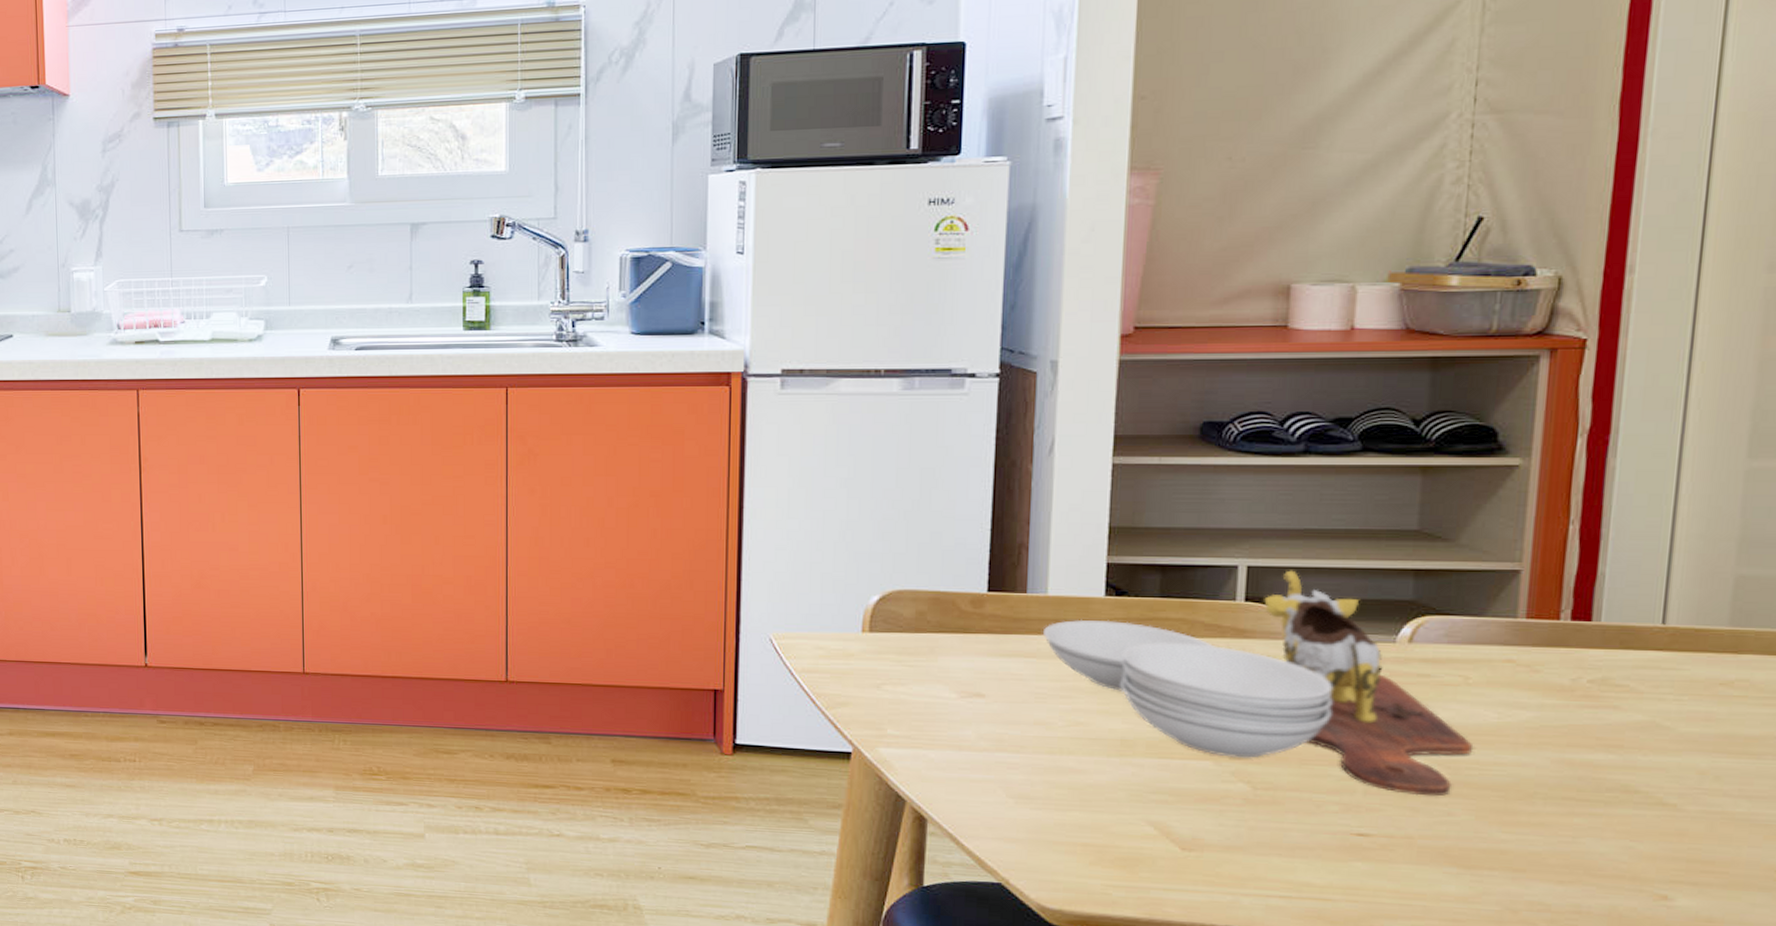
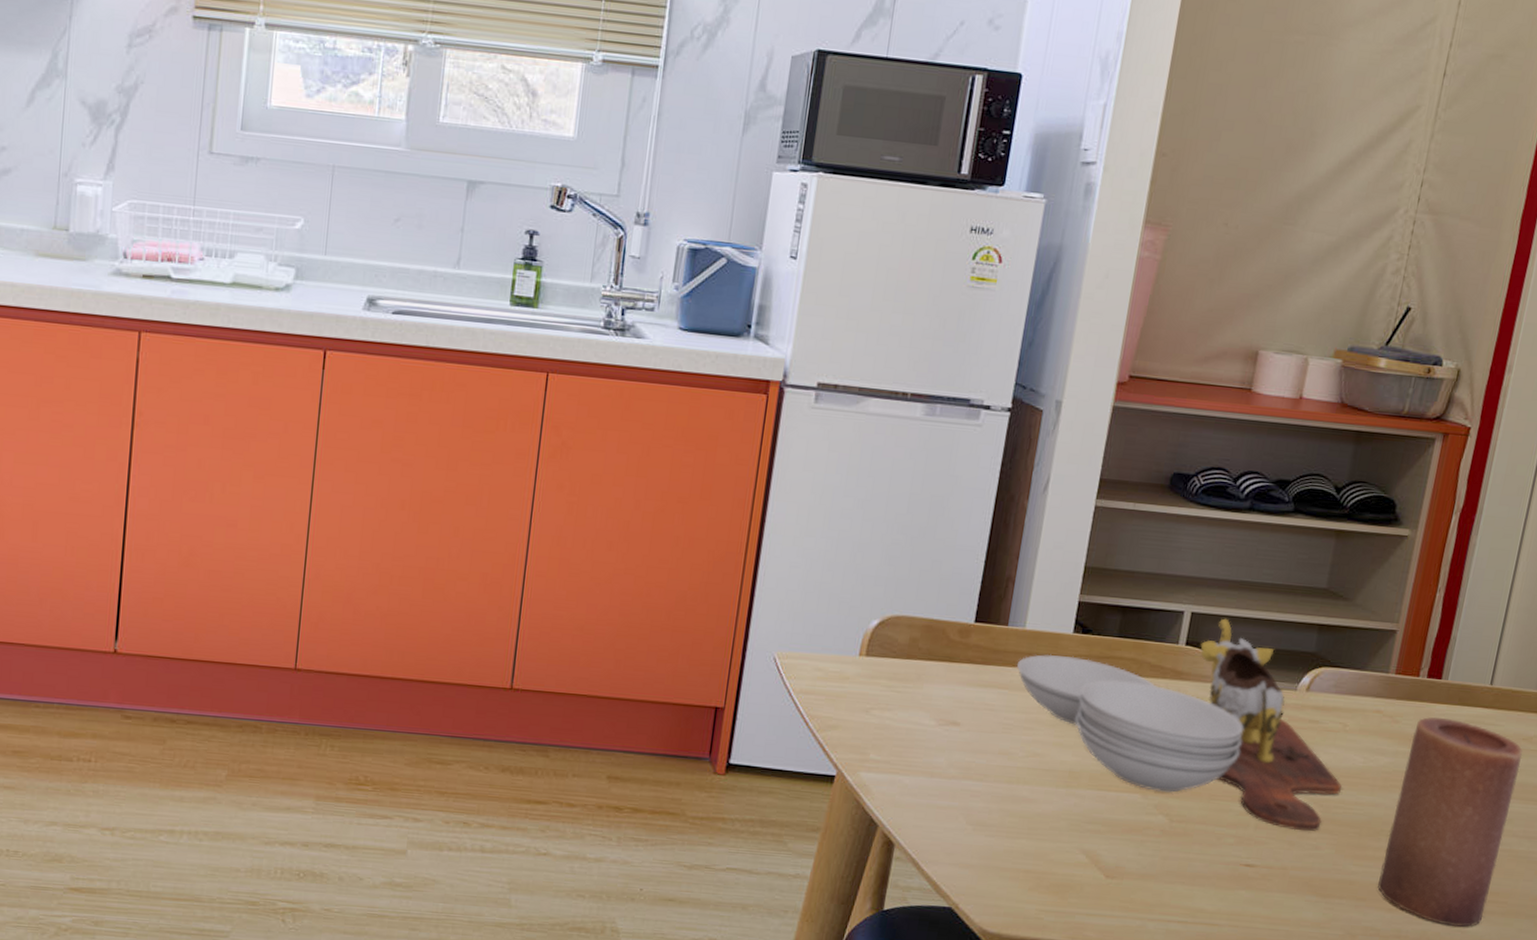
candle: none [1540,663,1723,902] -> present [1377,717,1523,927]

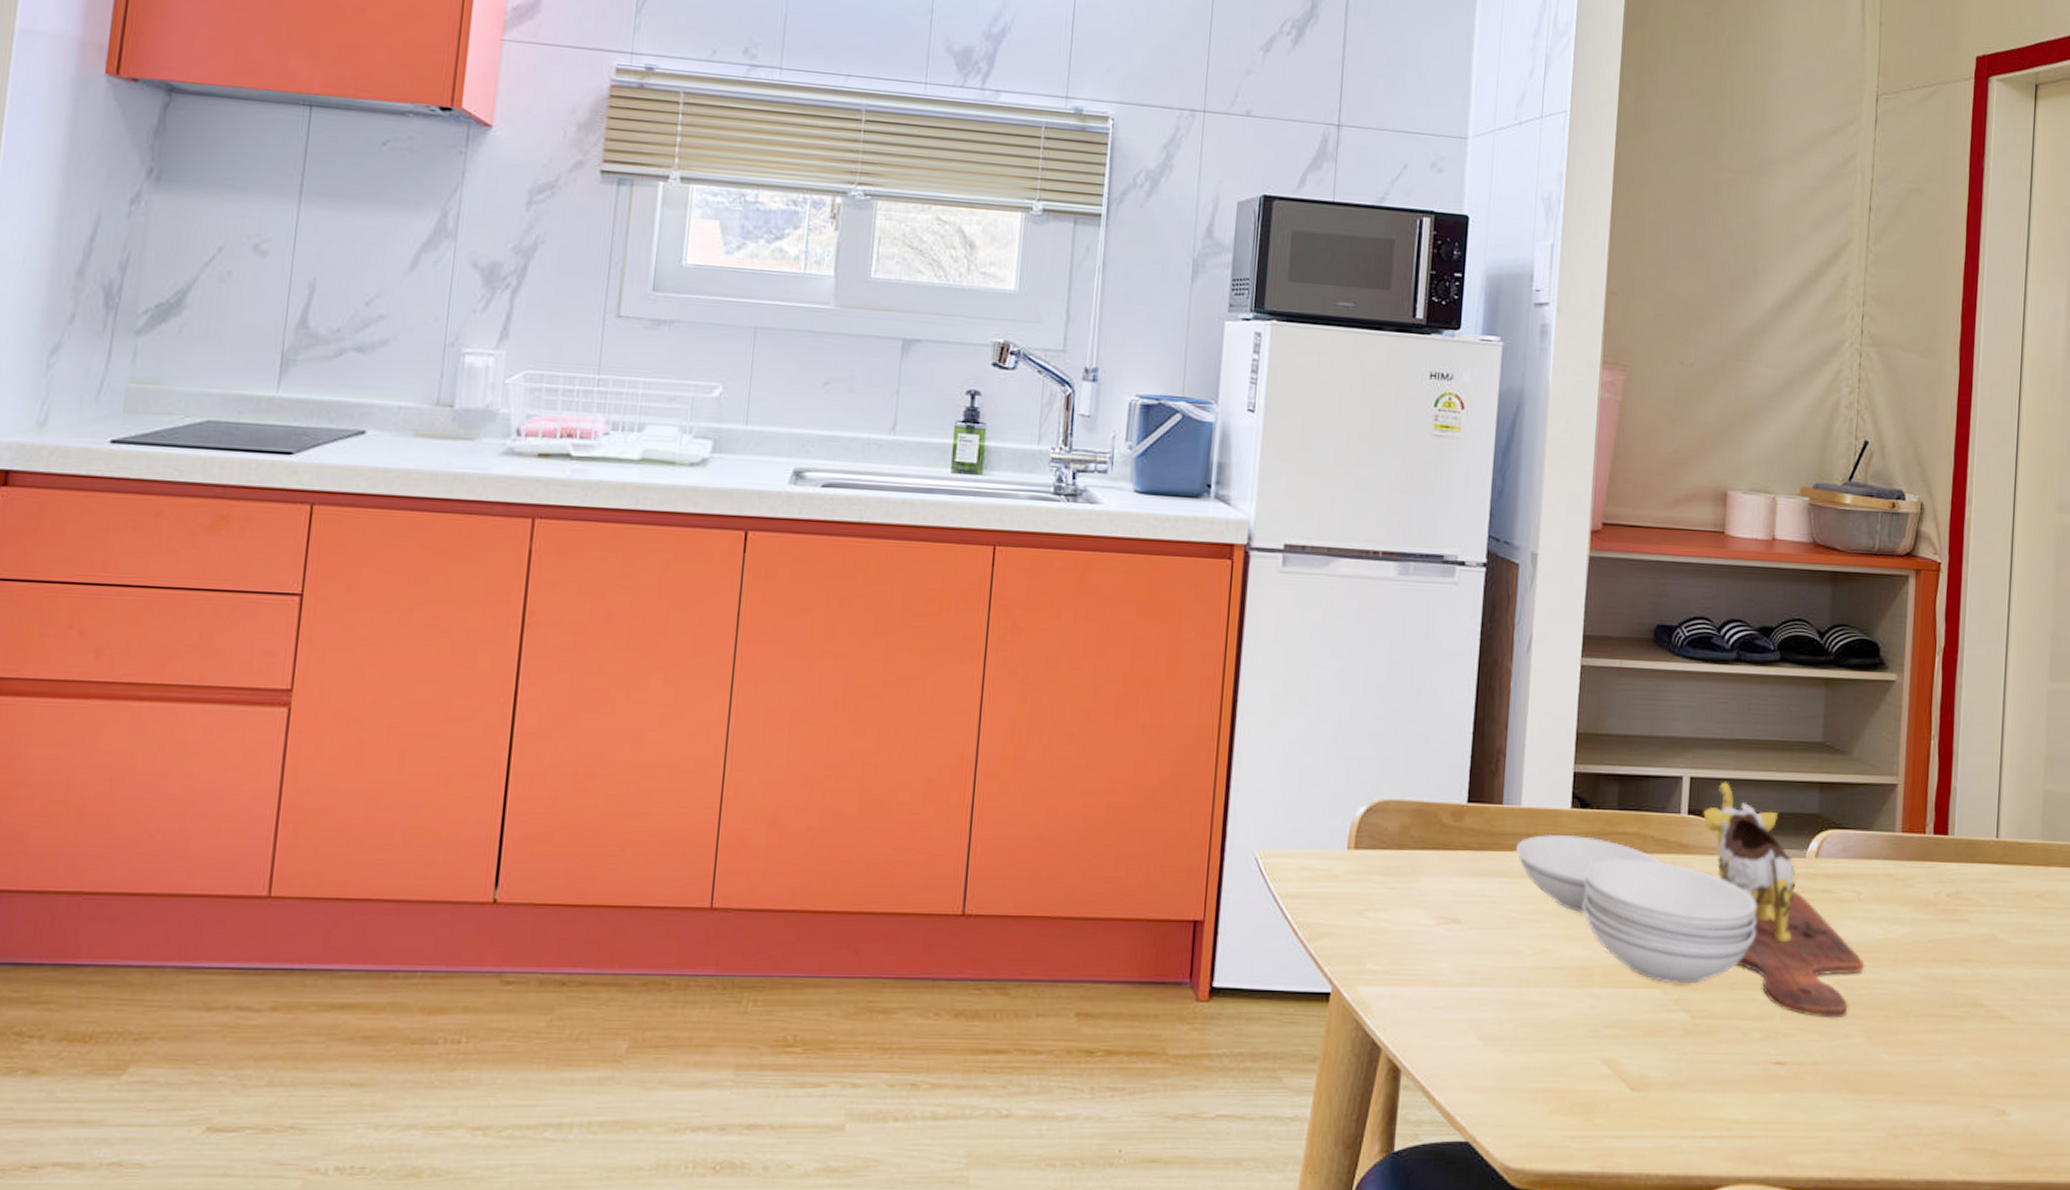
candle: present [1377,717,1523,927] -> none [1914,877,2039,1117]

